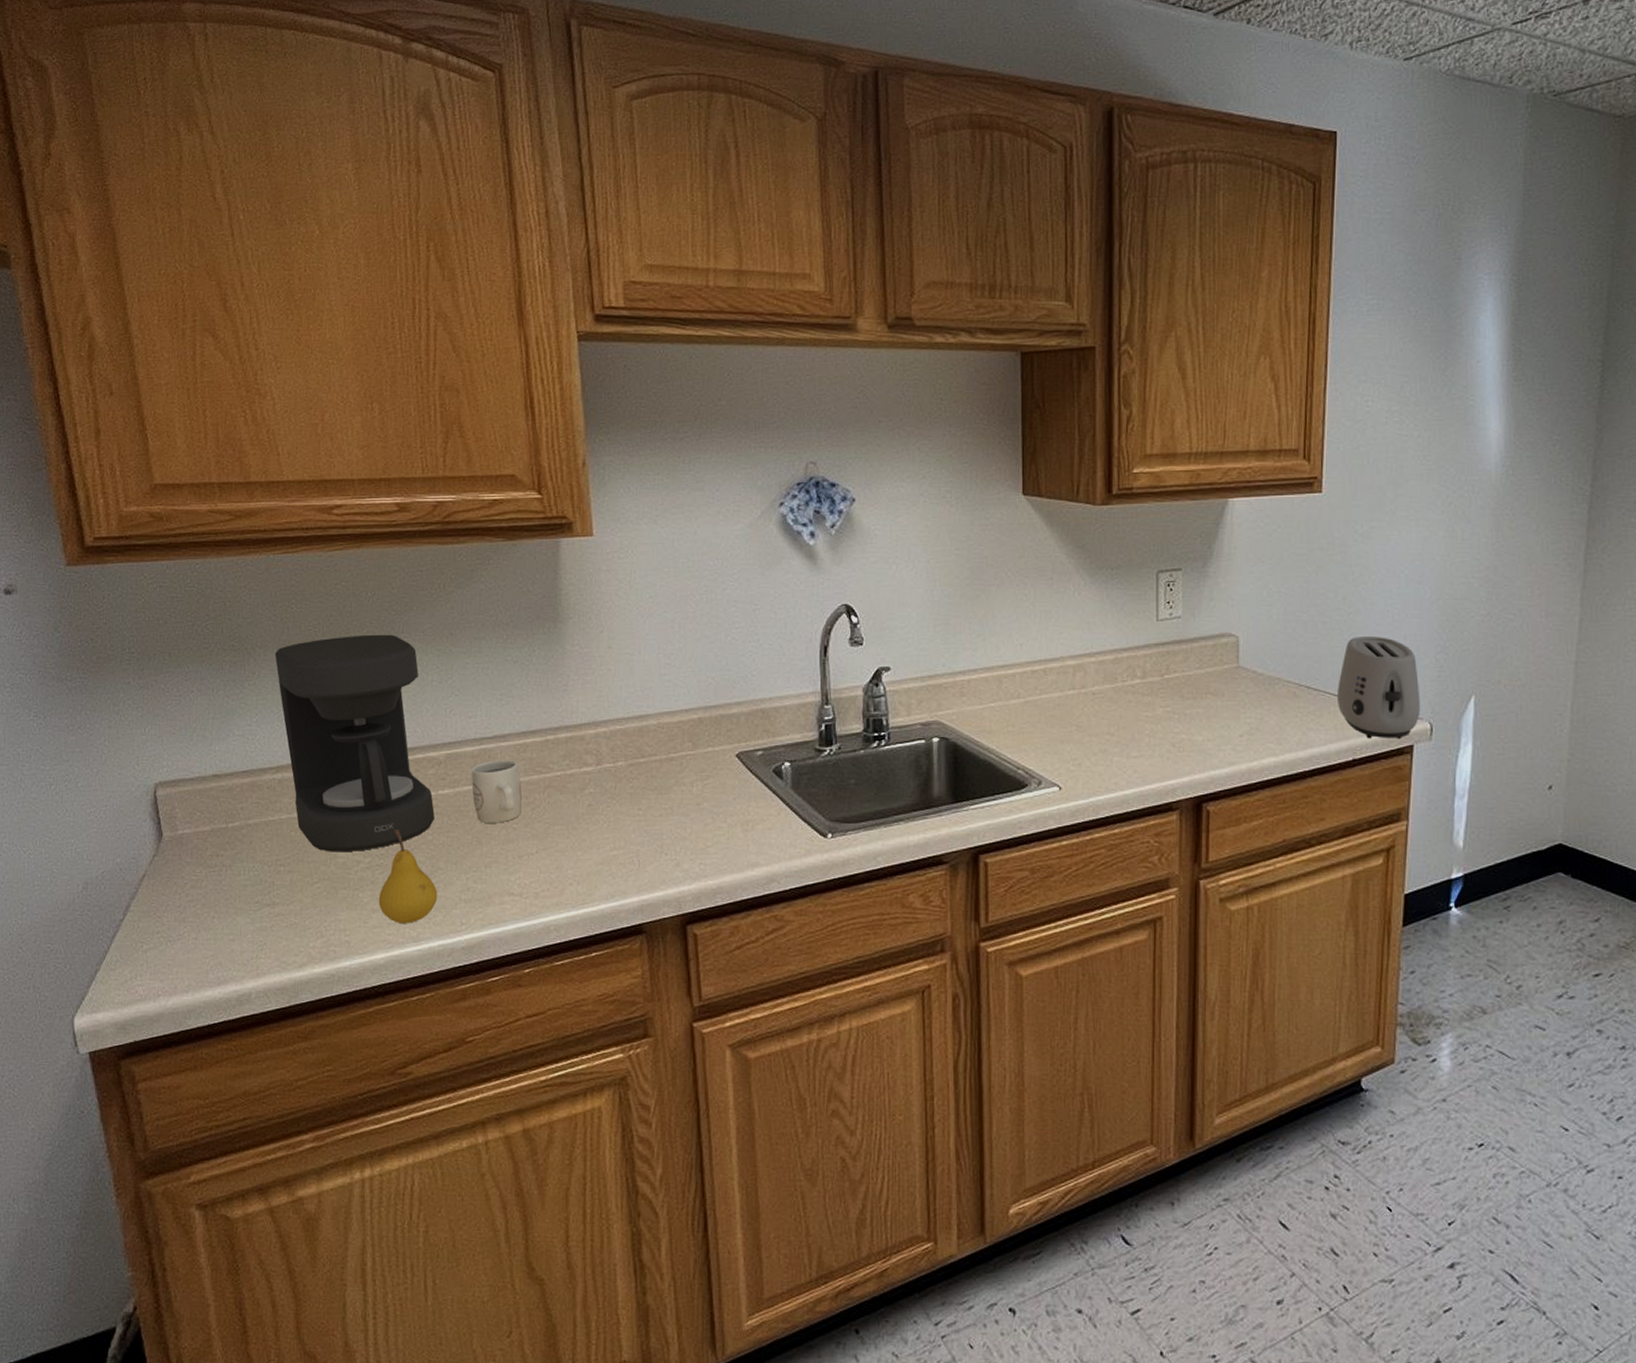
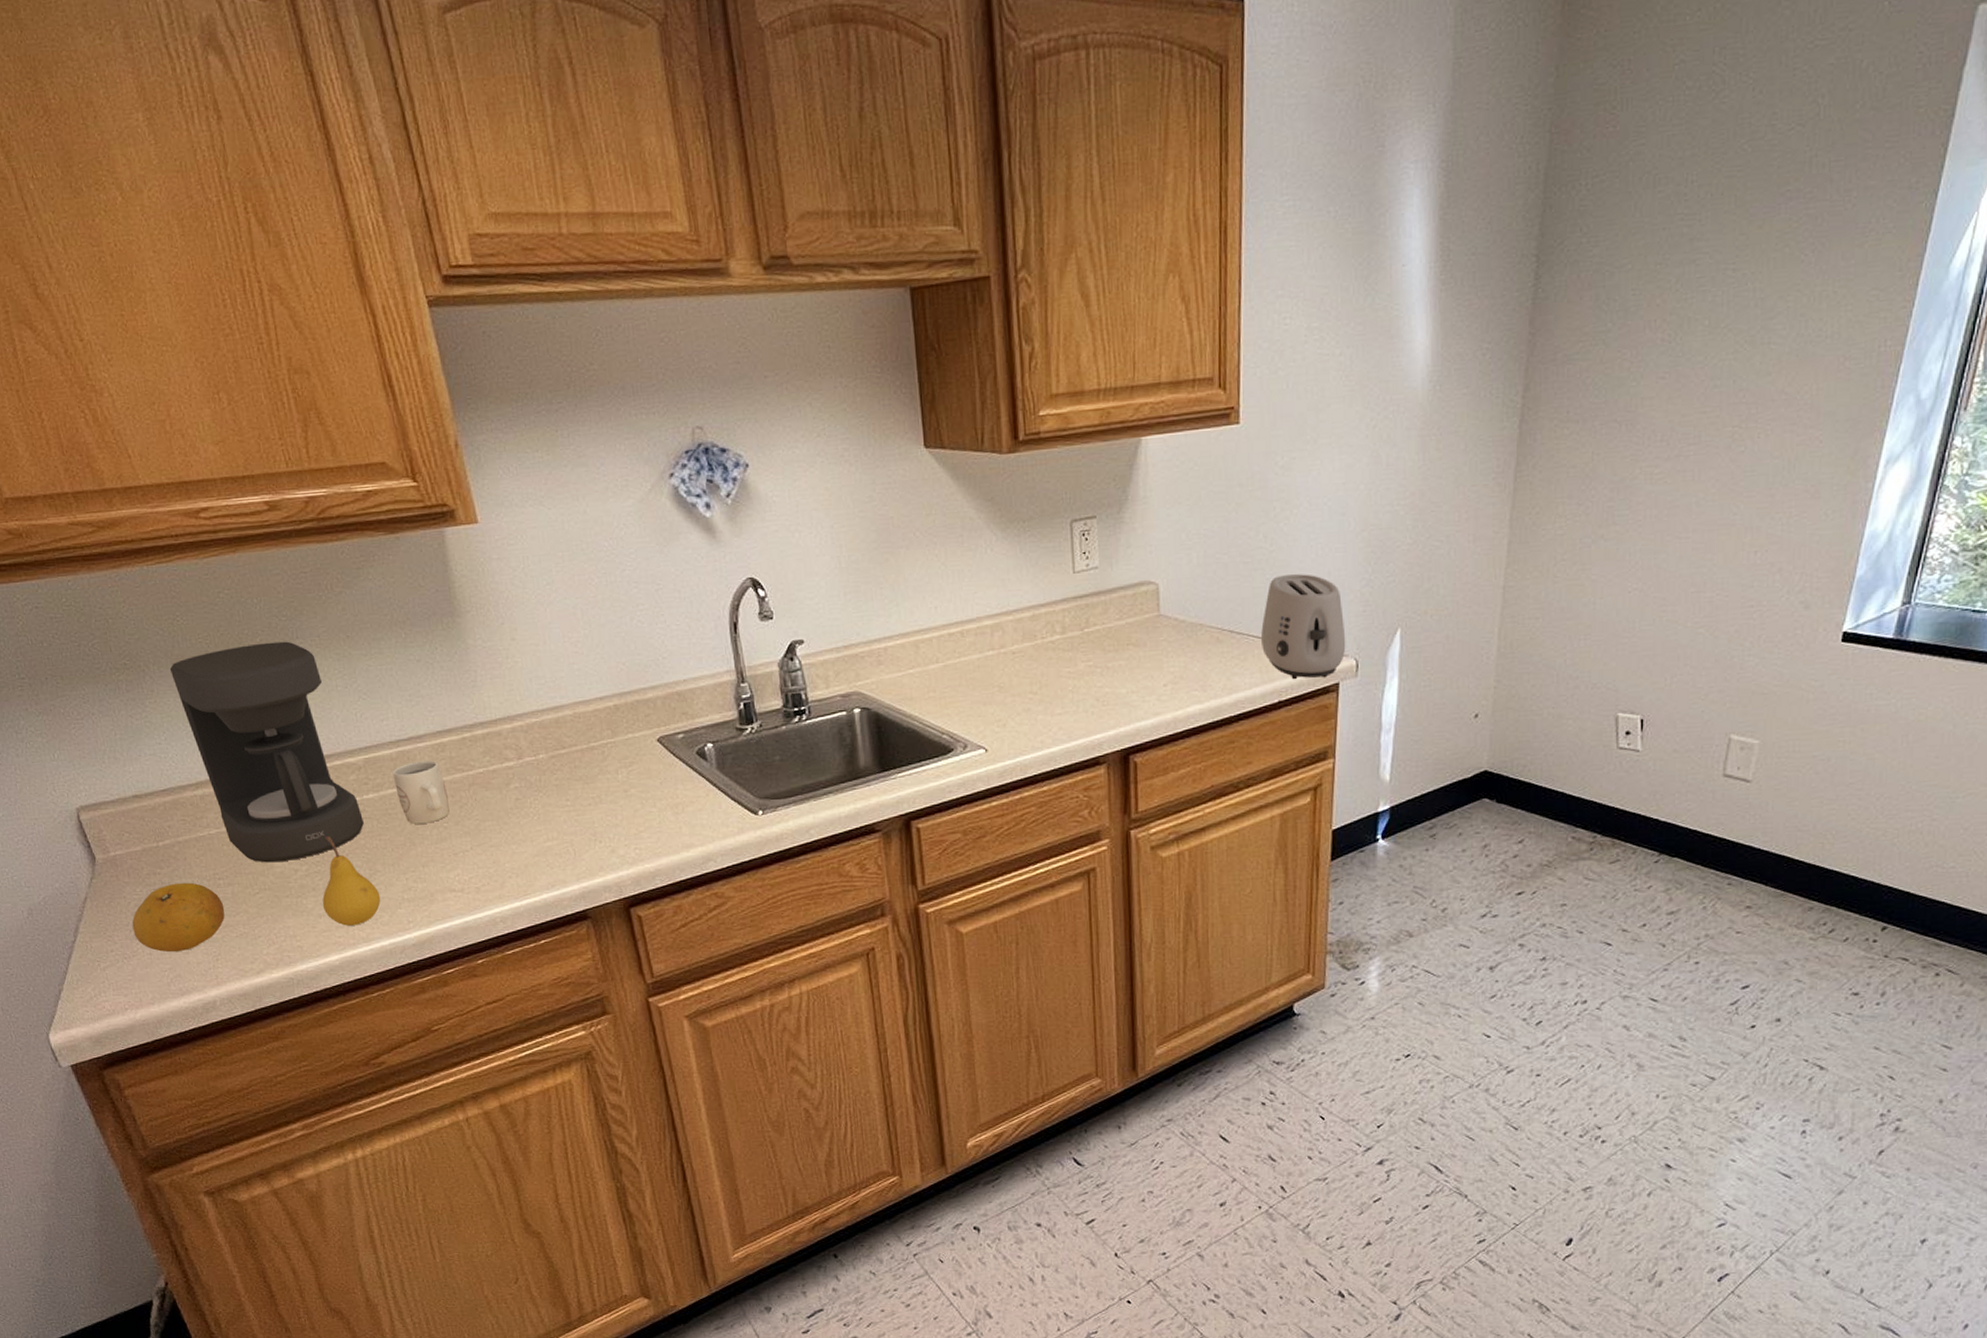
fruit: none [183,866,280,939] -> present [132,882,225,952]

